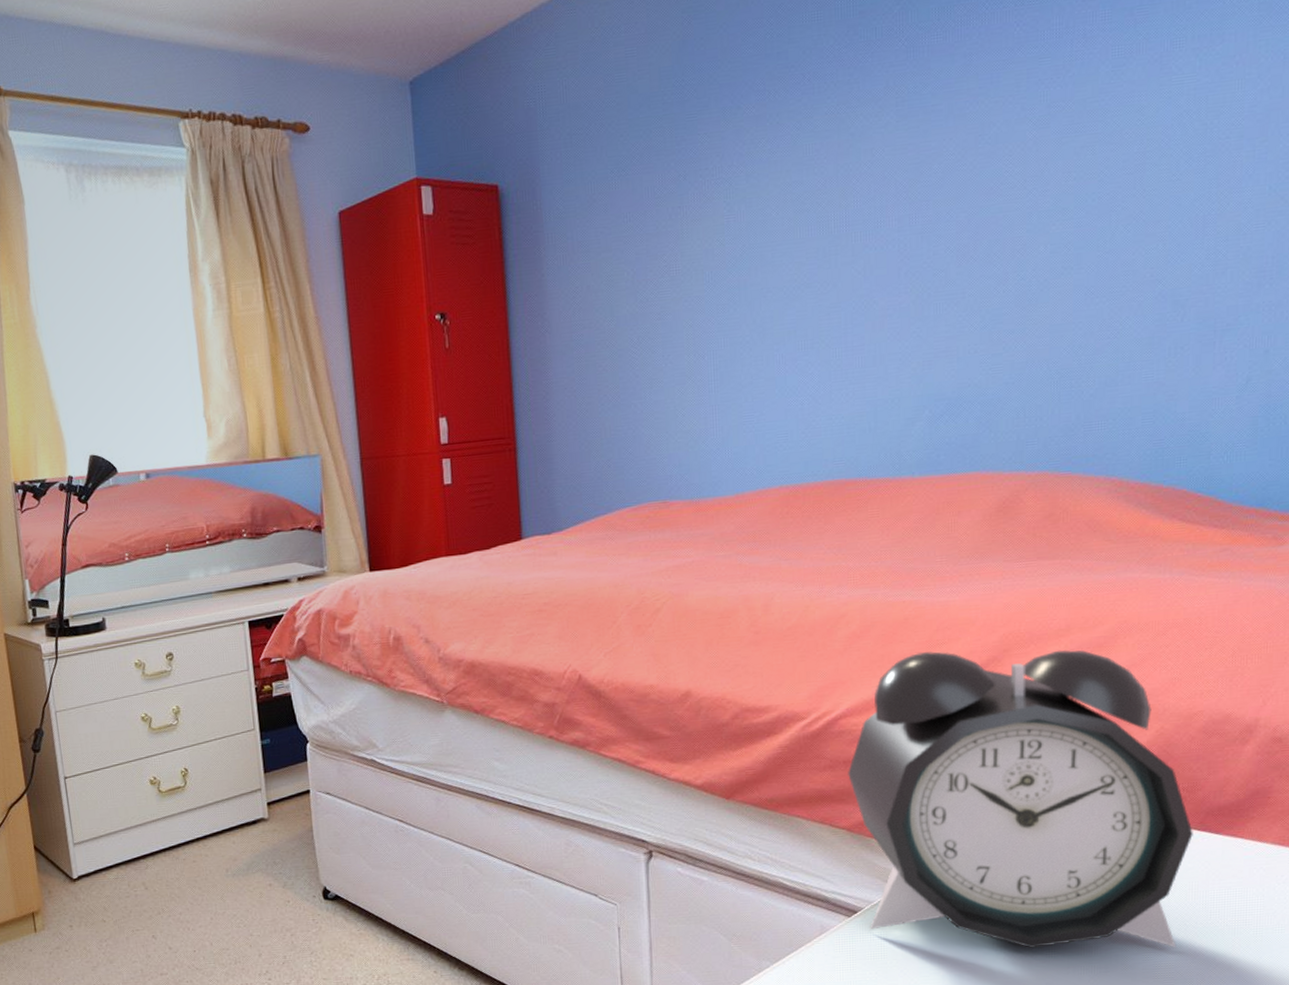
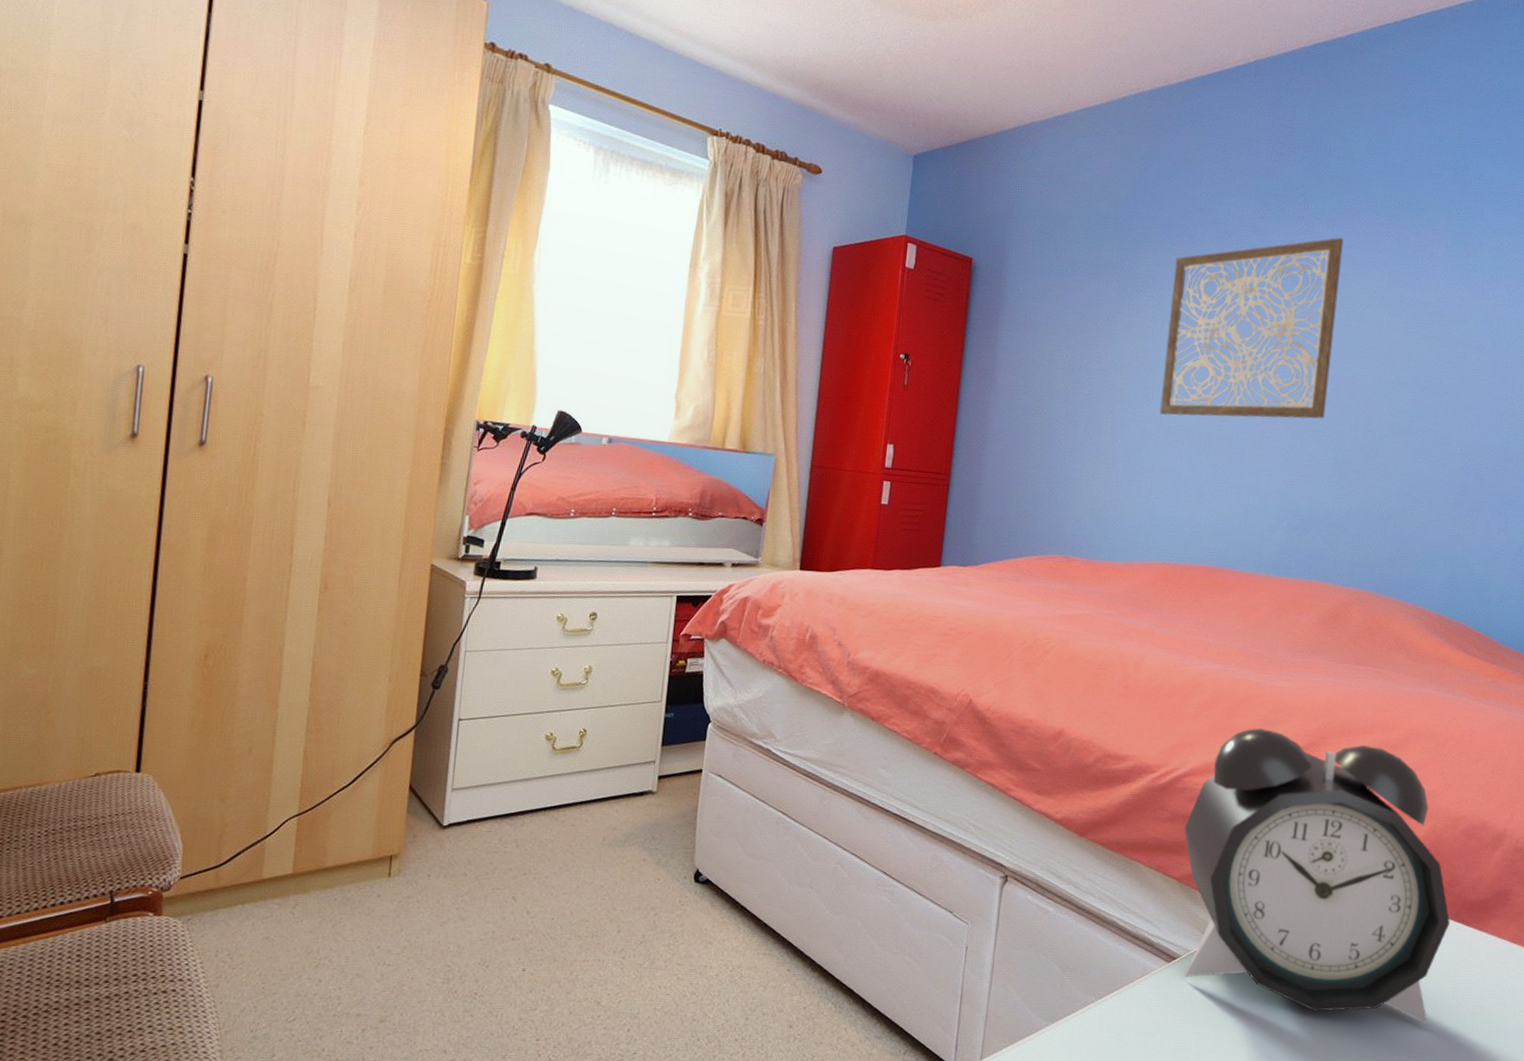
wall art: none [744,44,962,316] -> present [1159,237,1344,419]

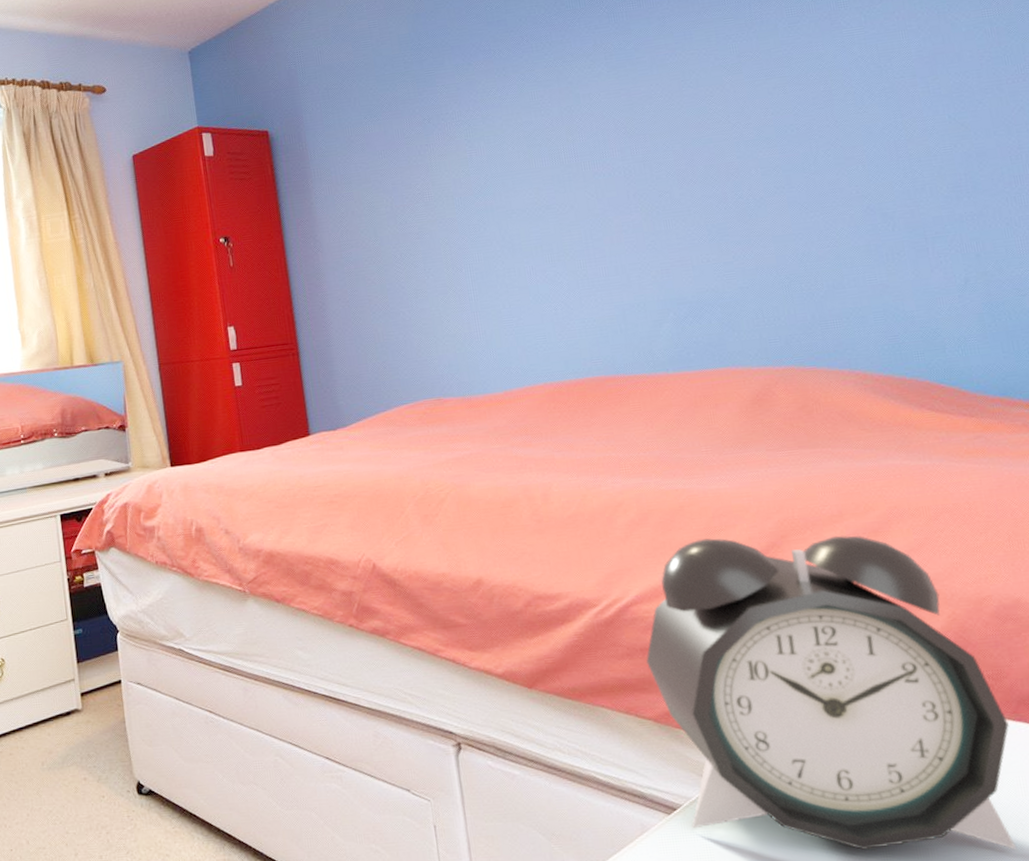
wall art: present [1159,237,1344,419] -> none [475,10,685,234]

